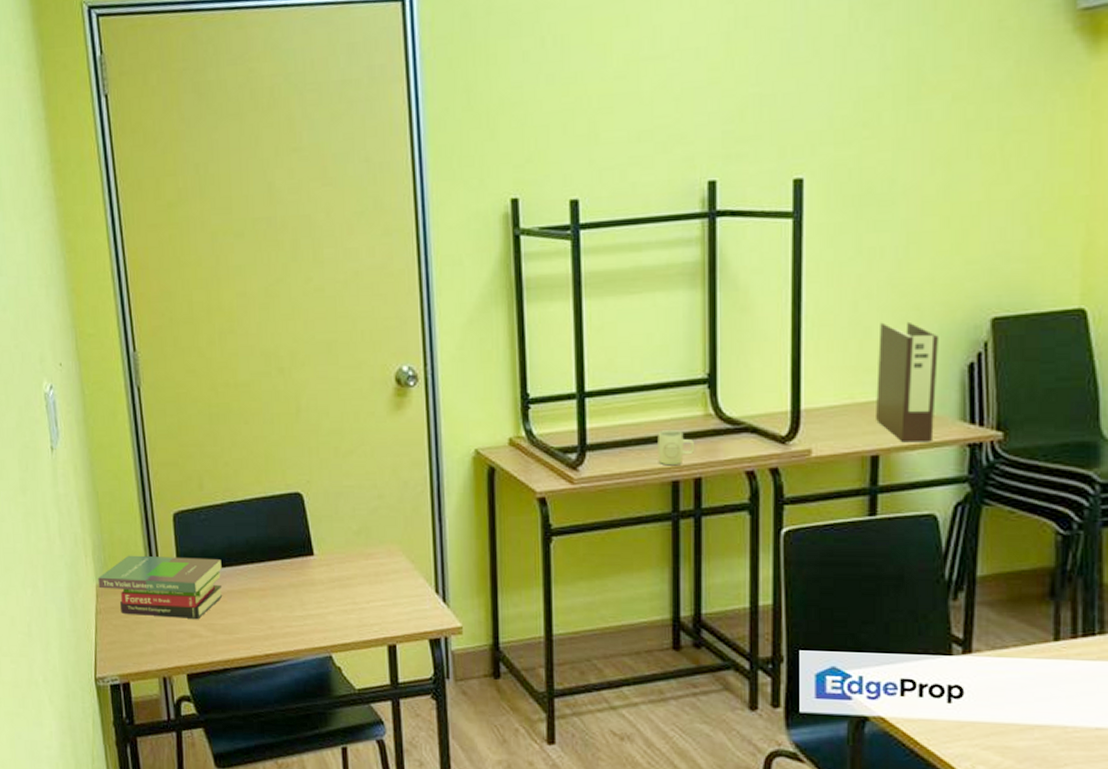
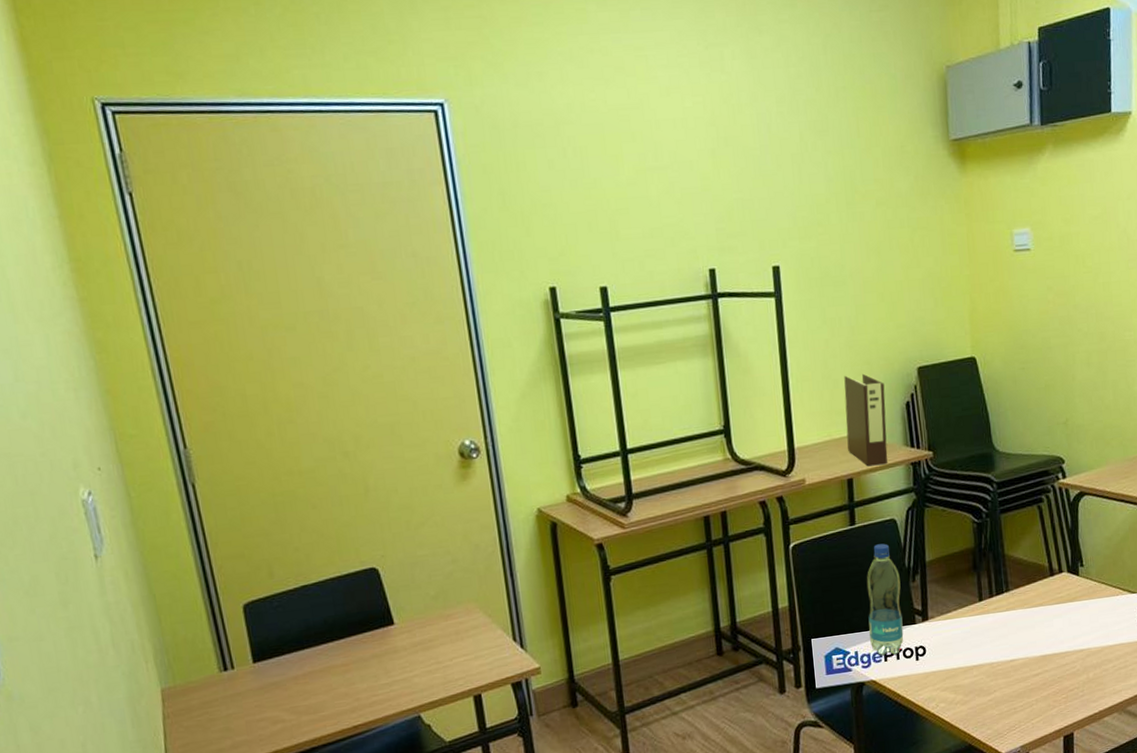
books: present [98,555,223,619] -> none [162,642,304,714]
mug: present [657,430,695,466] -> none [689,474,719,504]
bottle: none [882,544,935,691] -> present [866,543,904,656]

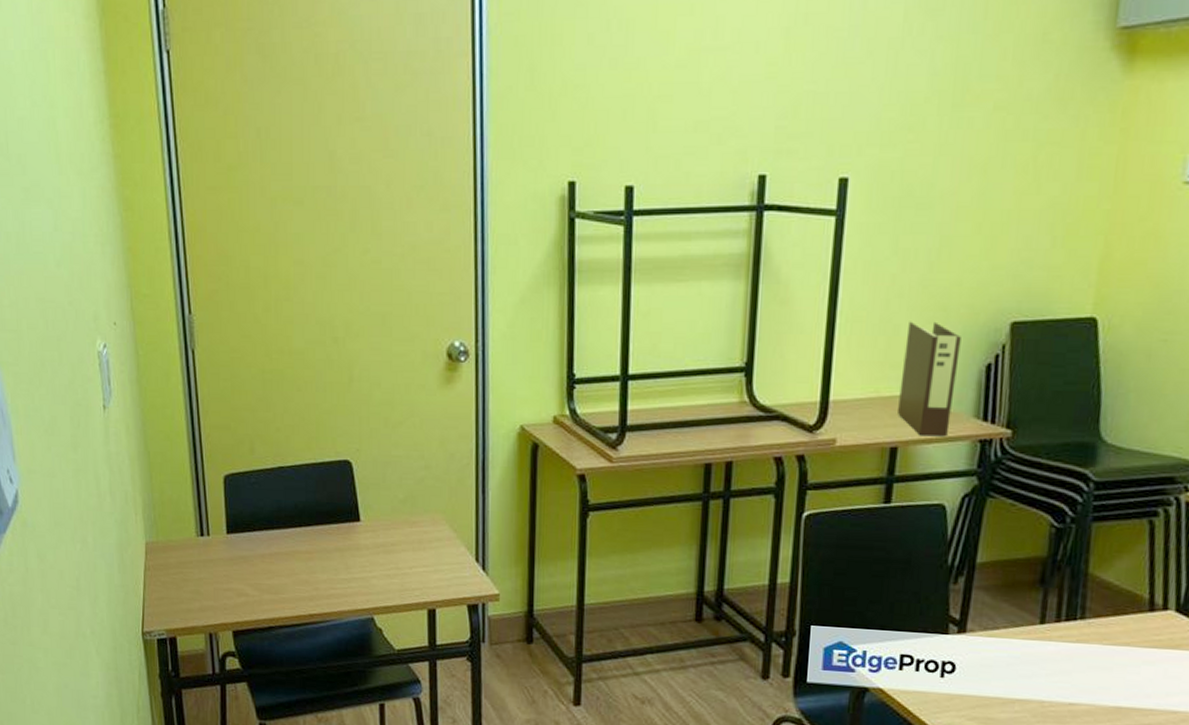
bottle: present [866,543,904,656] -> none [884,531,938,666]

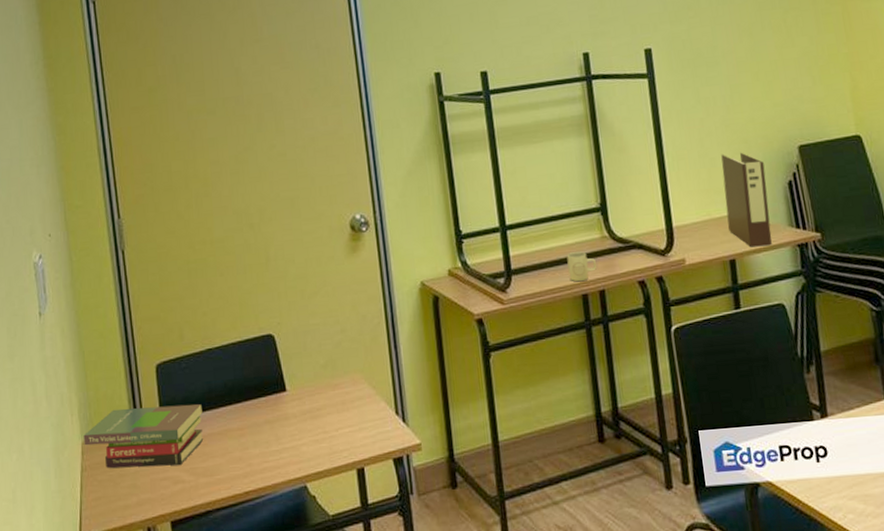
books: none [147,514,270,578] -> present [83,404,204,468]
mug: none [693,415,729,449] -> present [566,251,597,282]

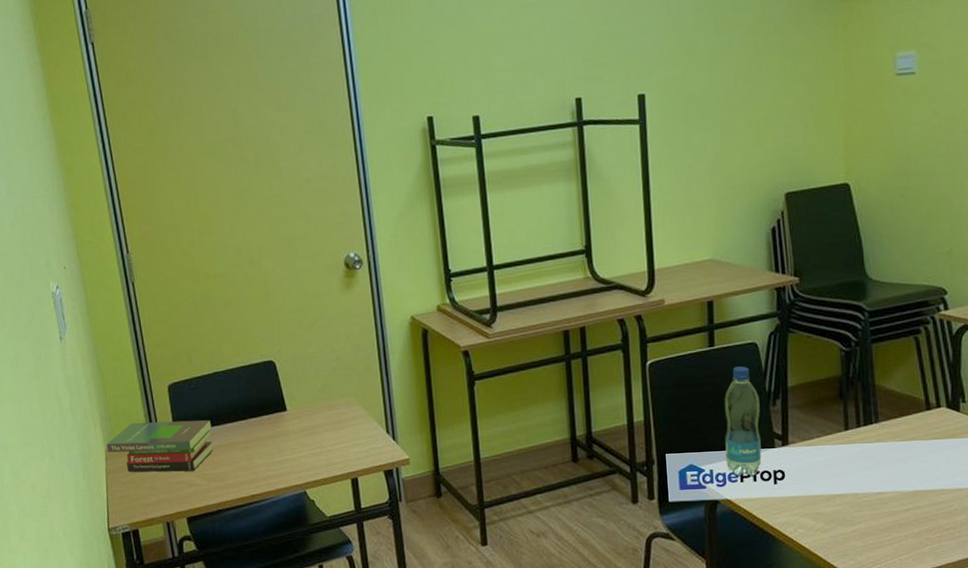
mug: present [566,251,597,282] -> none [550,291,579,319]
binder: present [721,152,772,247] -> none [707,198,751,290]
bottle: none [755,330,801,455] -> present [724,366,762,477]

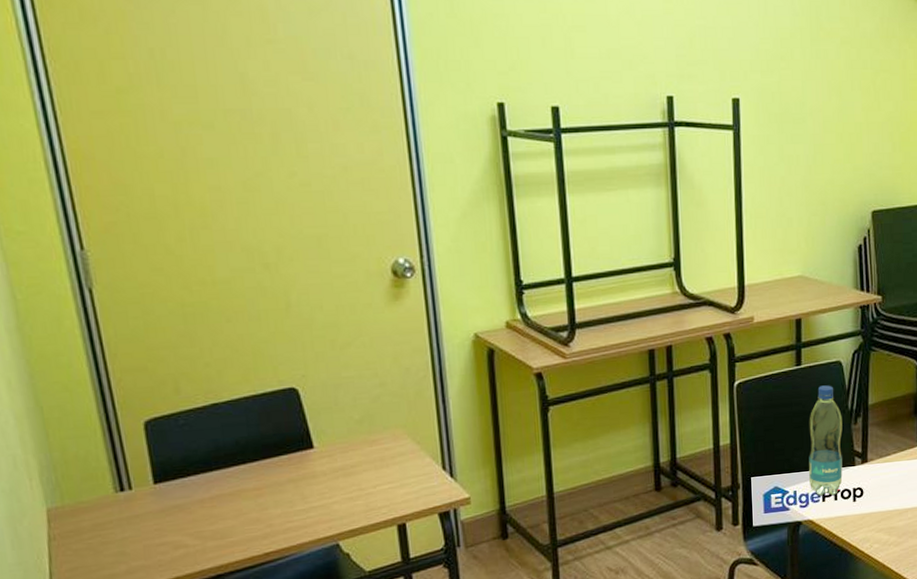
books: present [106,420,214,472] -> none [48,464,211,536]

